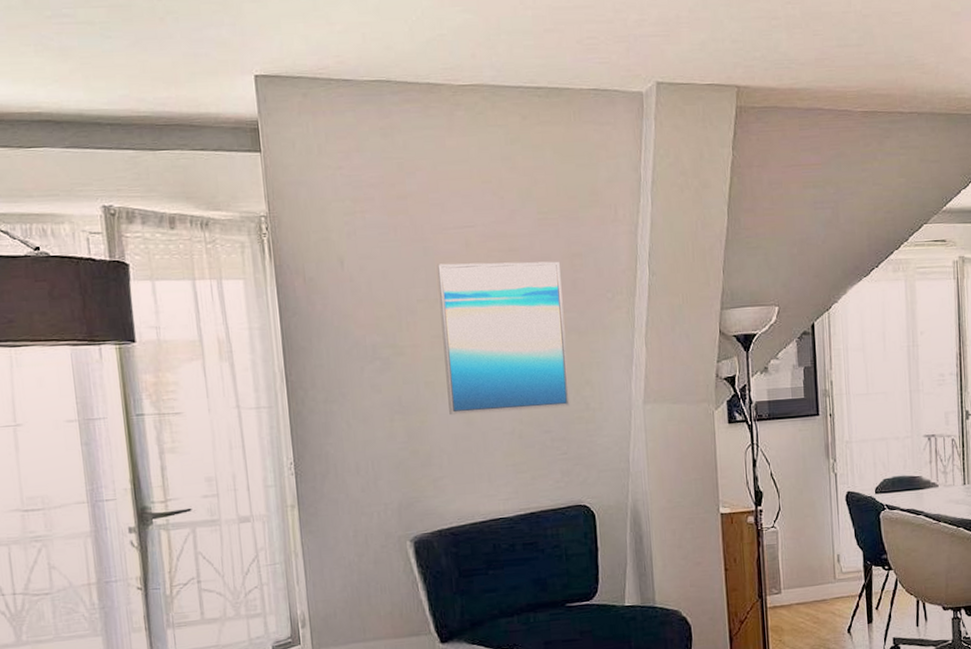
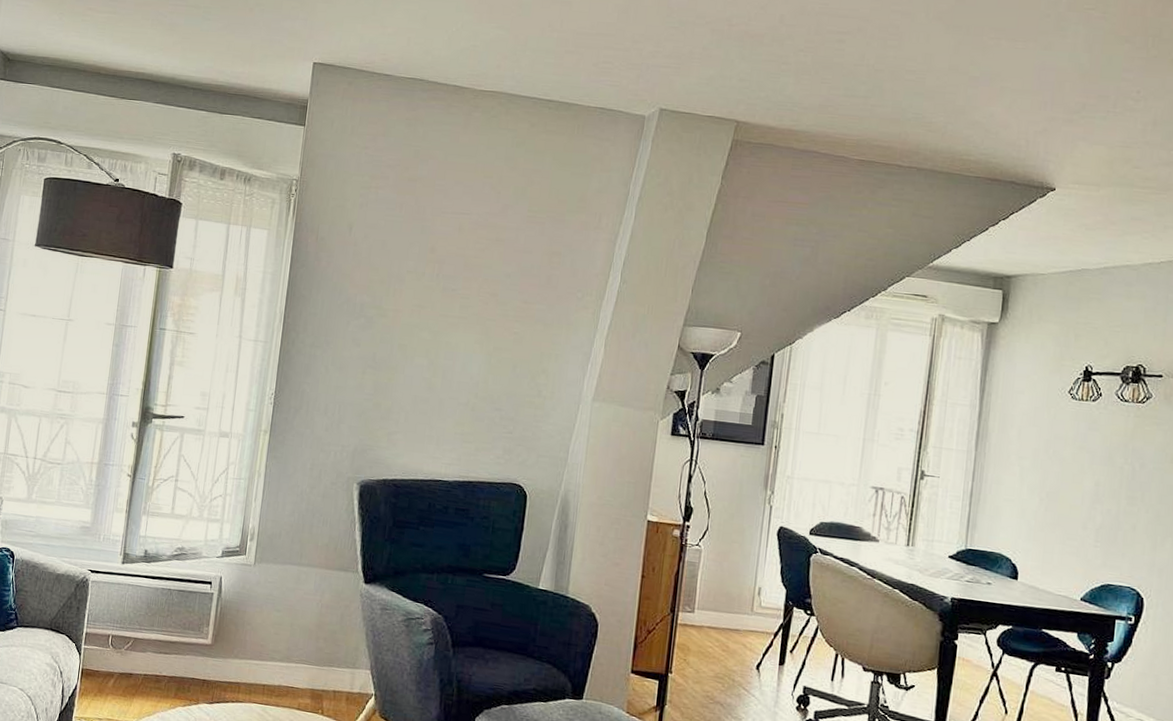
wall art: present [436,261,571,416] -> none [414,242,539,391]

